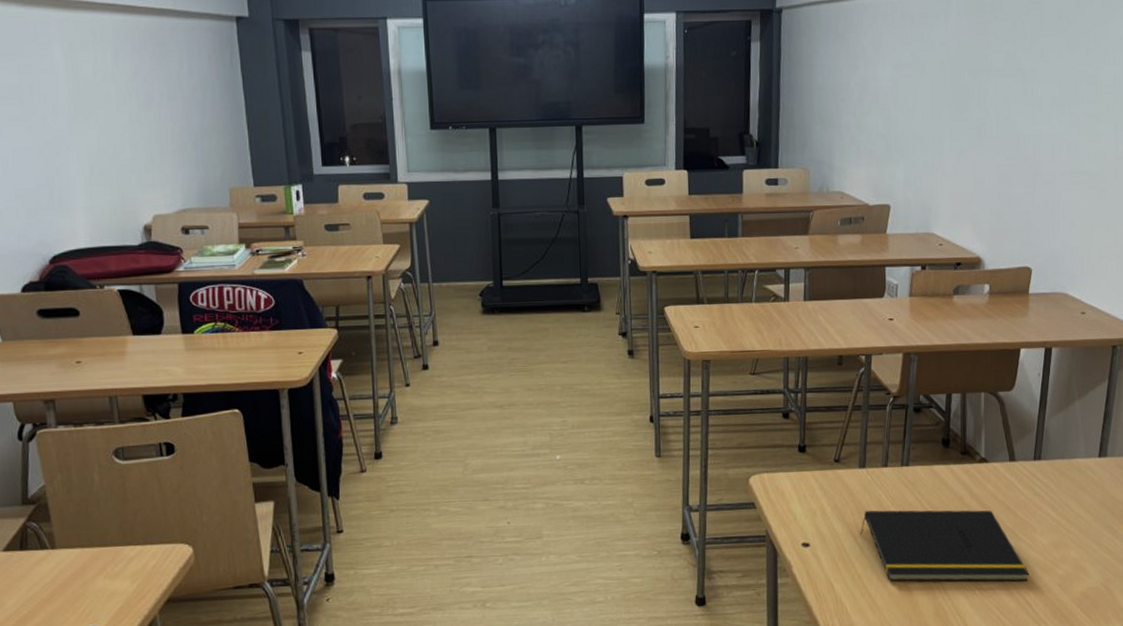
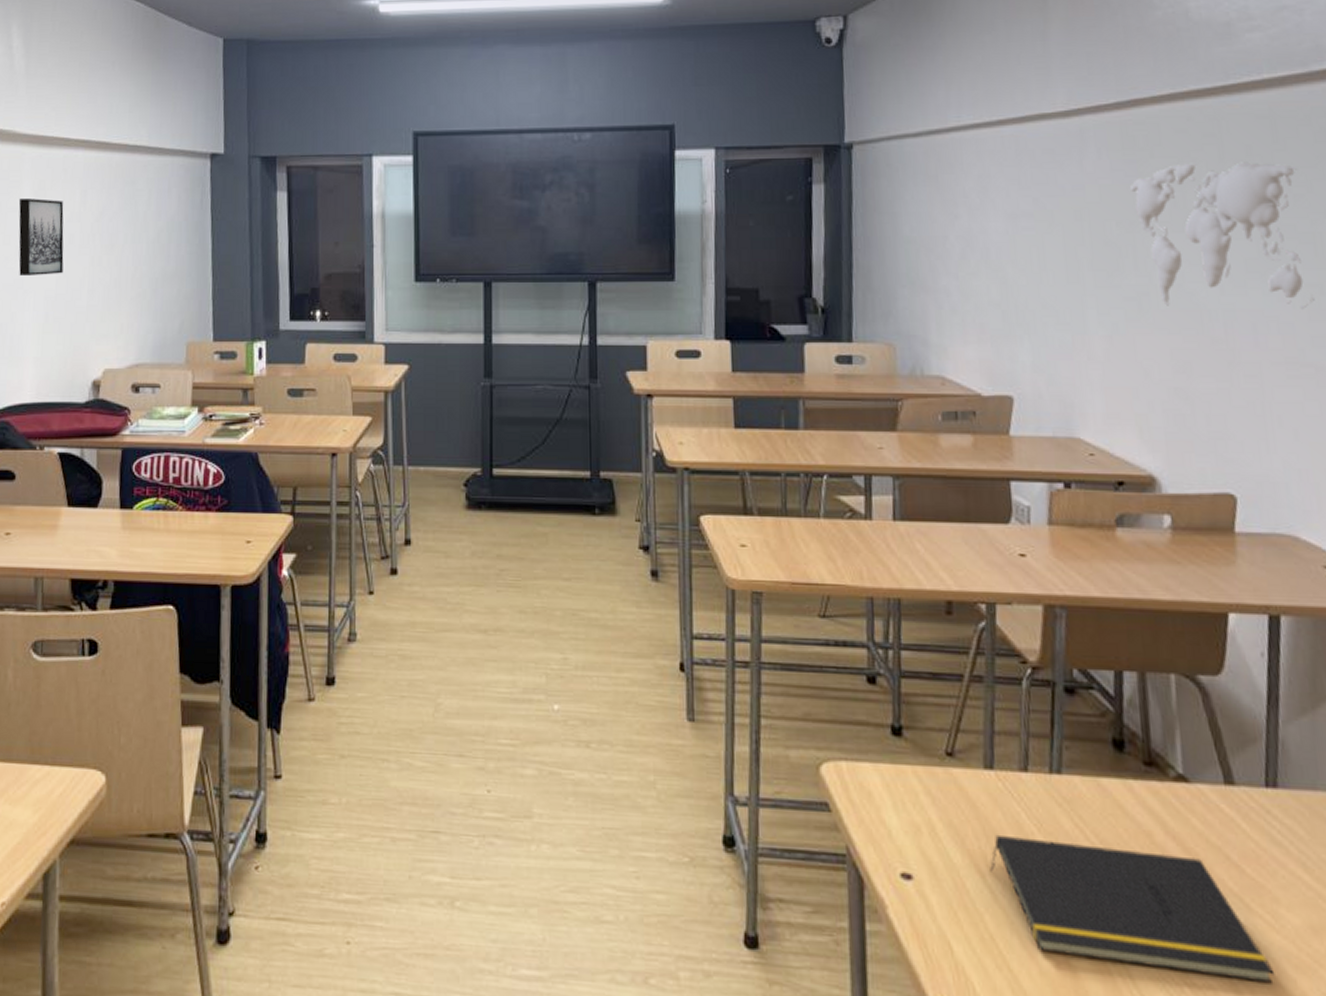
wall art: none [49,60,103,133] -> present [18,199,64,275]
world map: none [978,23,1093,133] -> present [1129,162,1315,309]

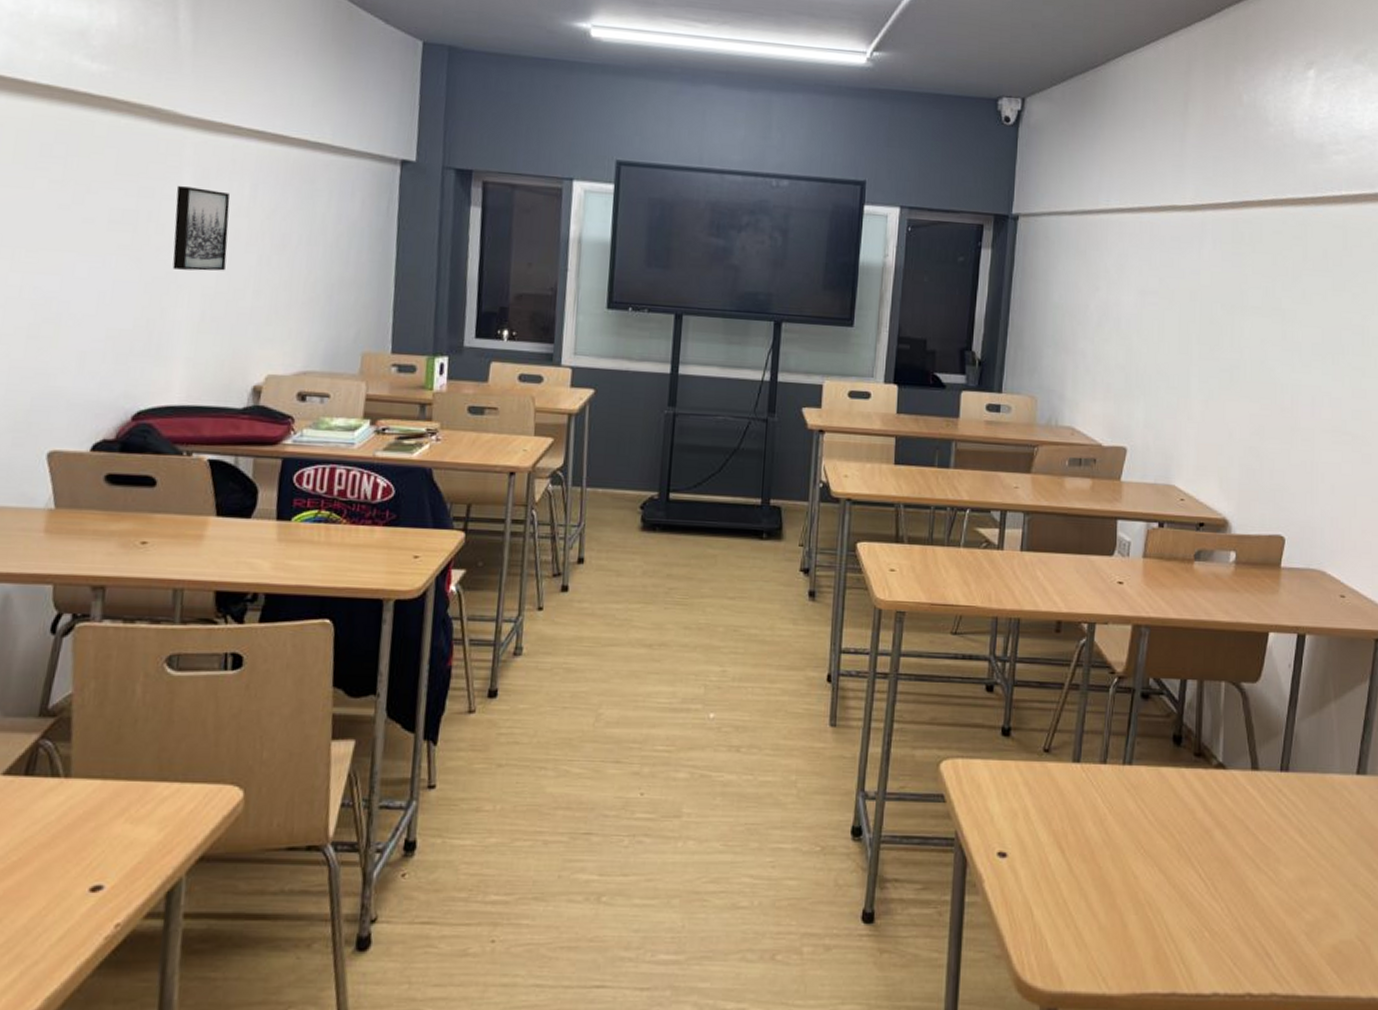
notepad: present [990,834,1275,983] -> none [1069,816,1271,924]
world map: present [1129,162,1315,309] -> none [1234,259,1358,388]

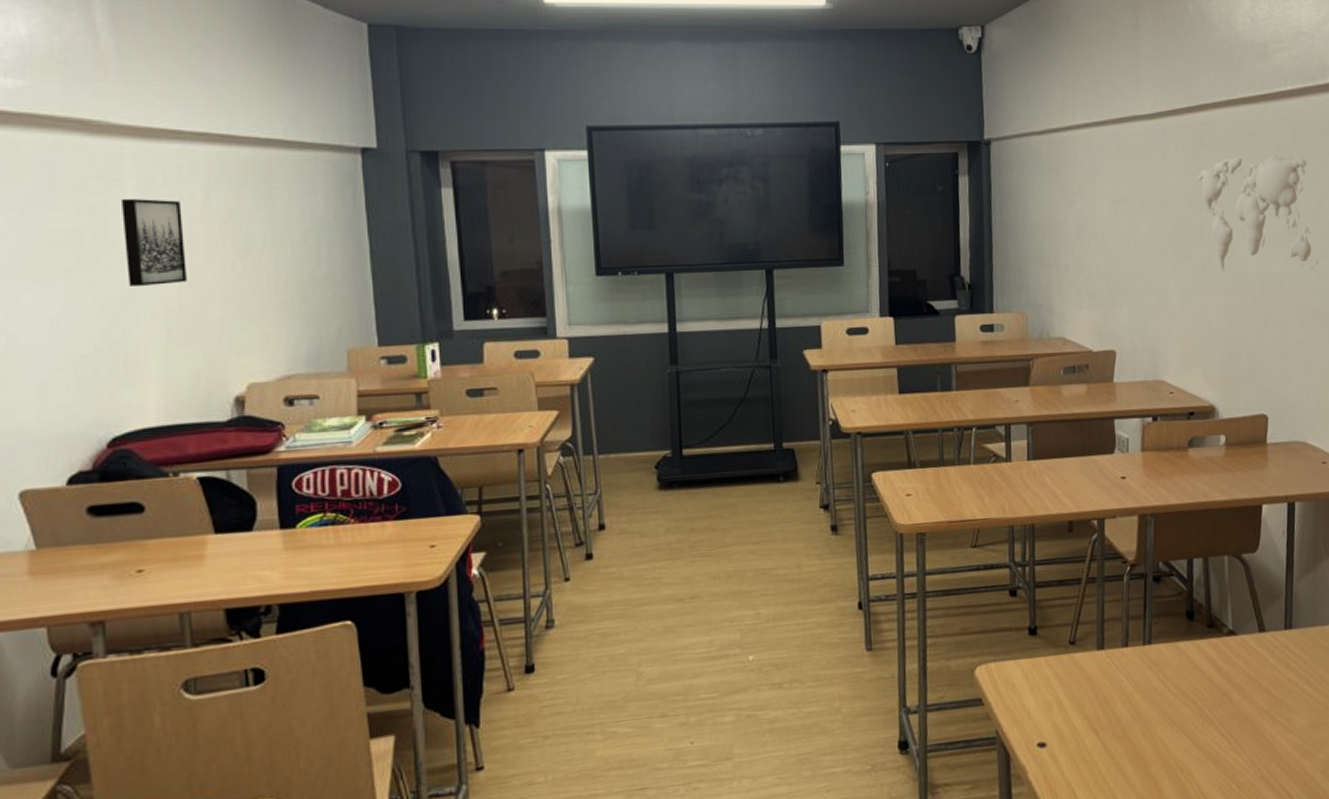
world map: none [1234,259,1358,388] -> present [1197,156,1319,272]

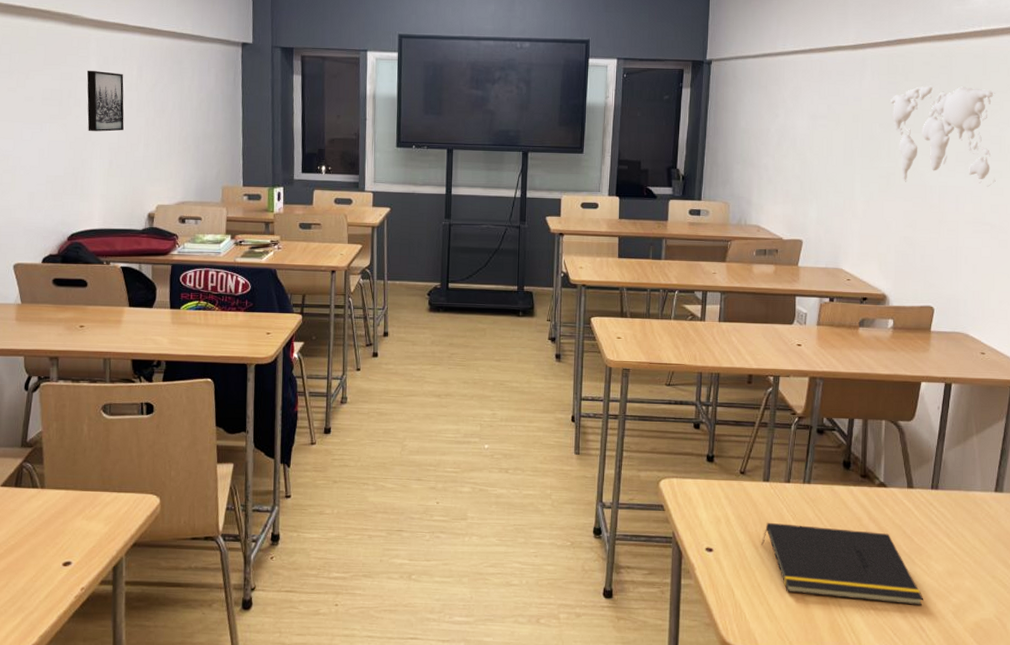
notepad: none [1102,690,1289,781] -> present [761,522,924,605]

